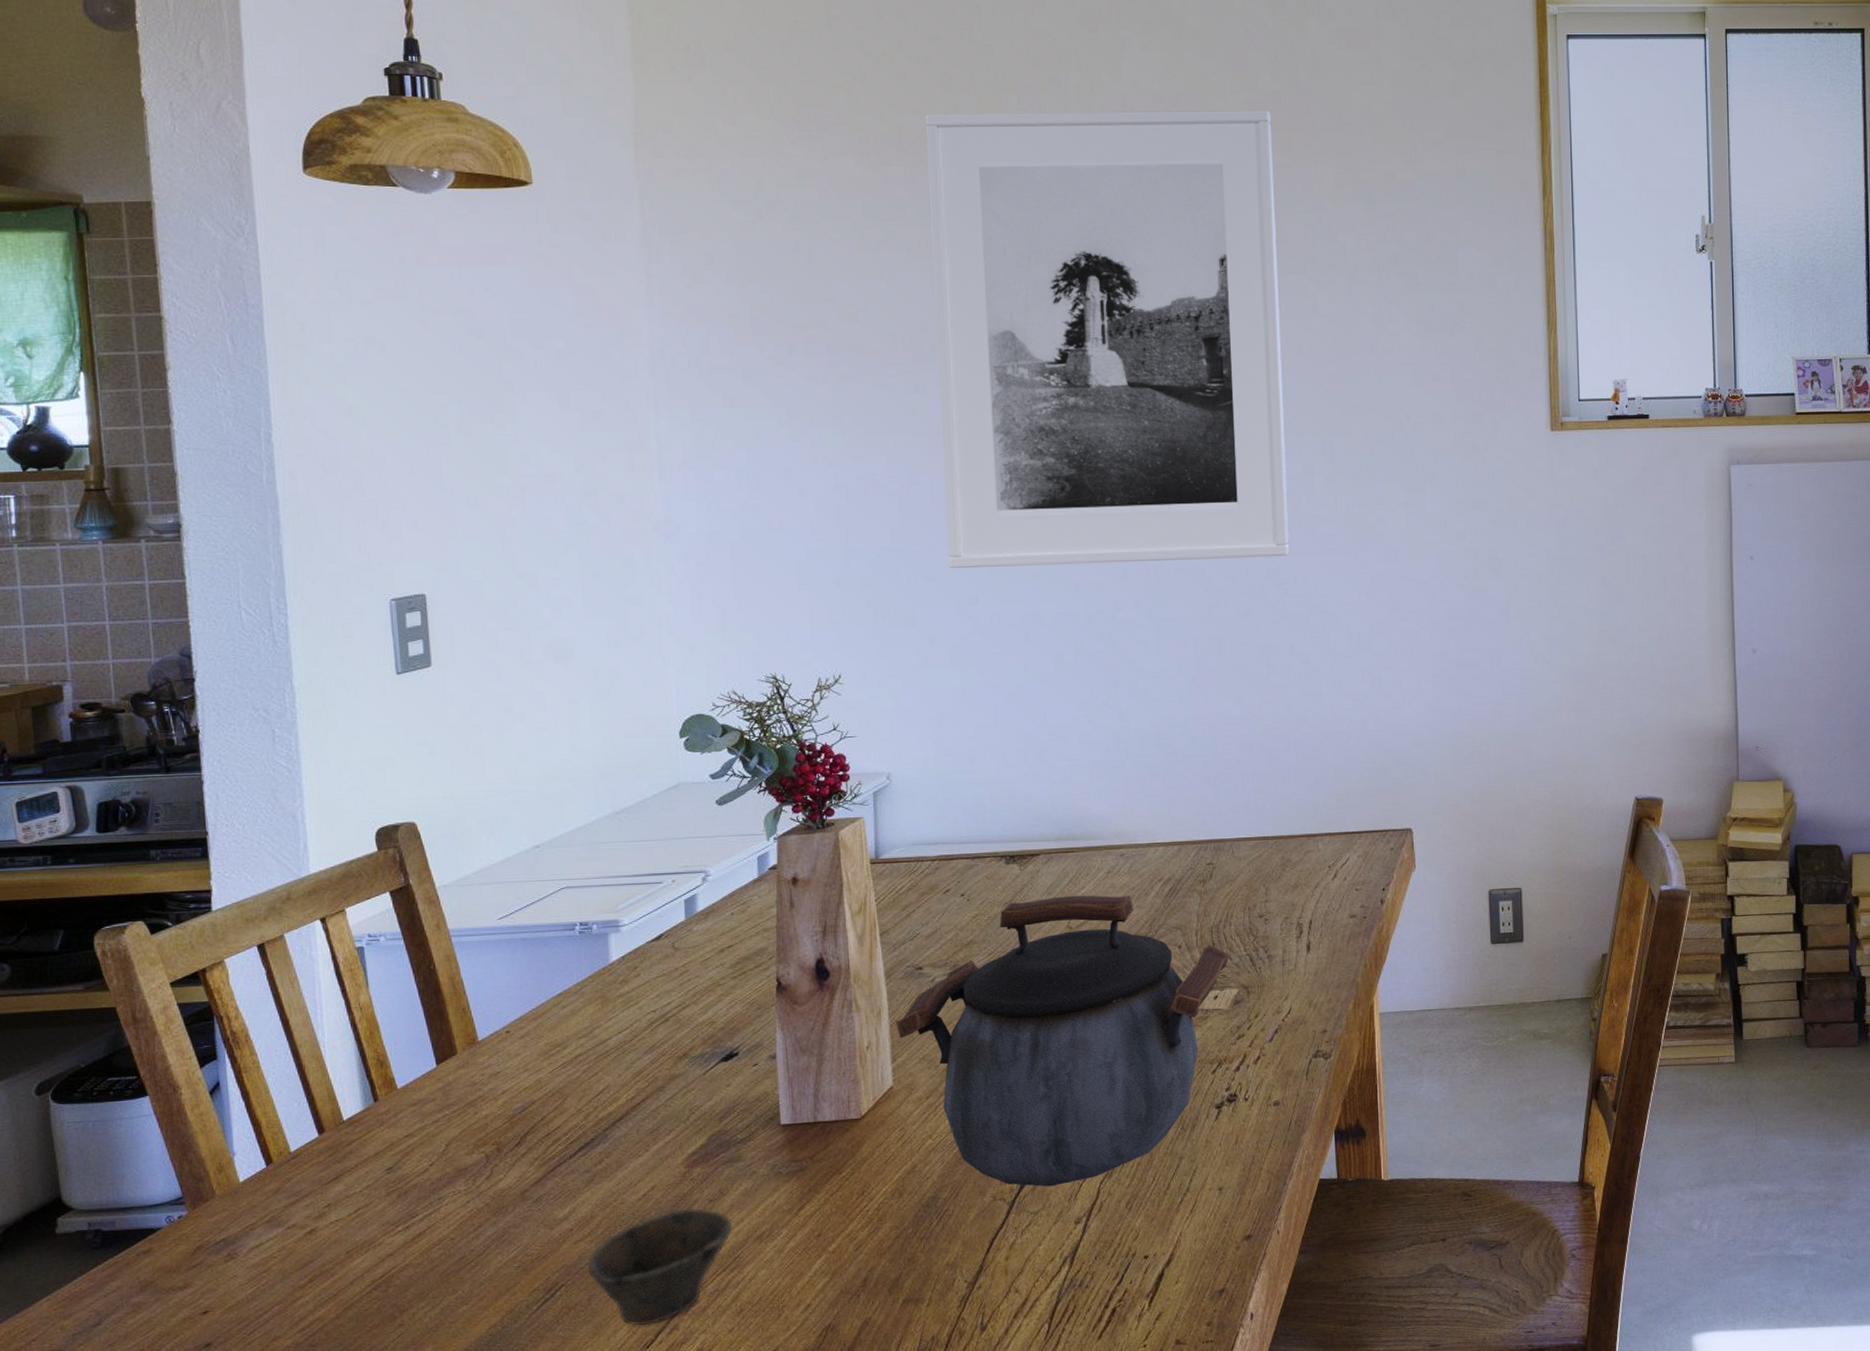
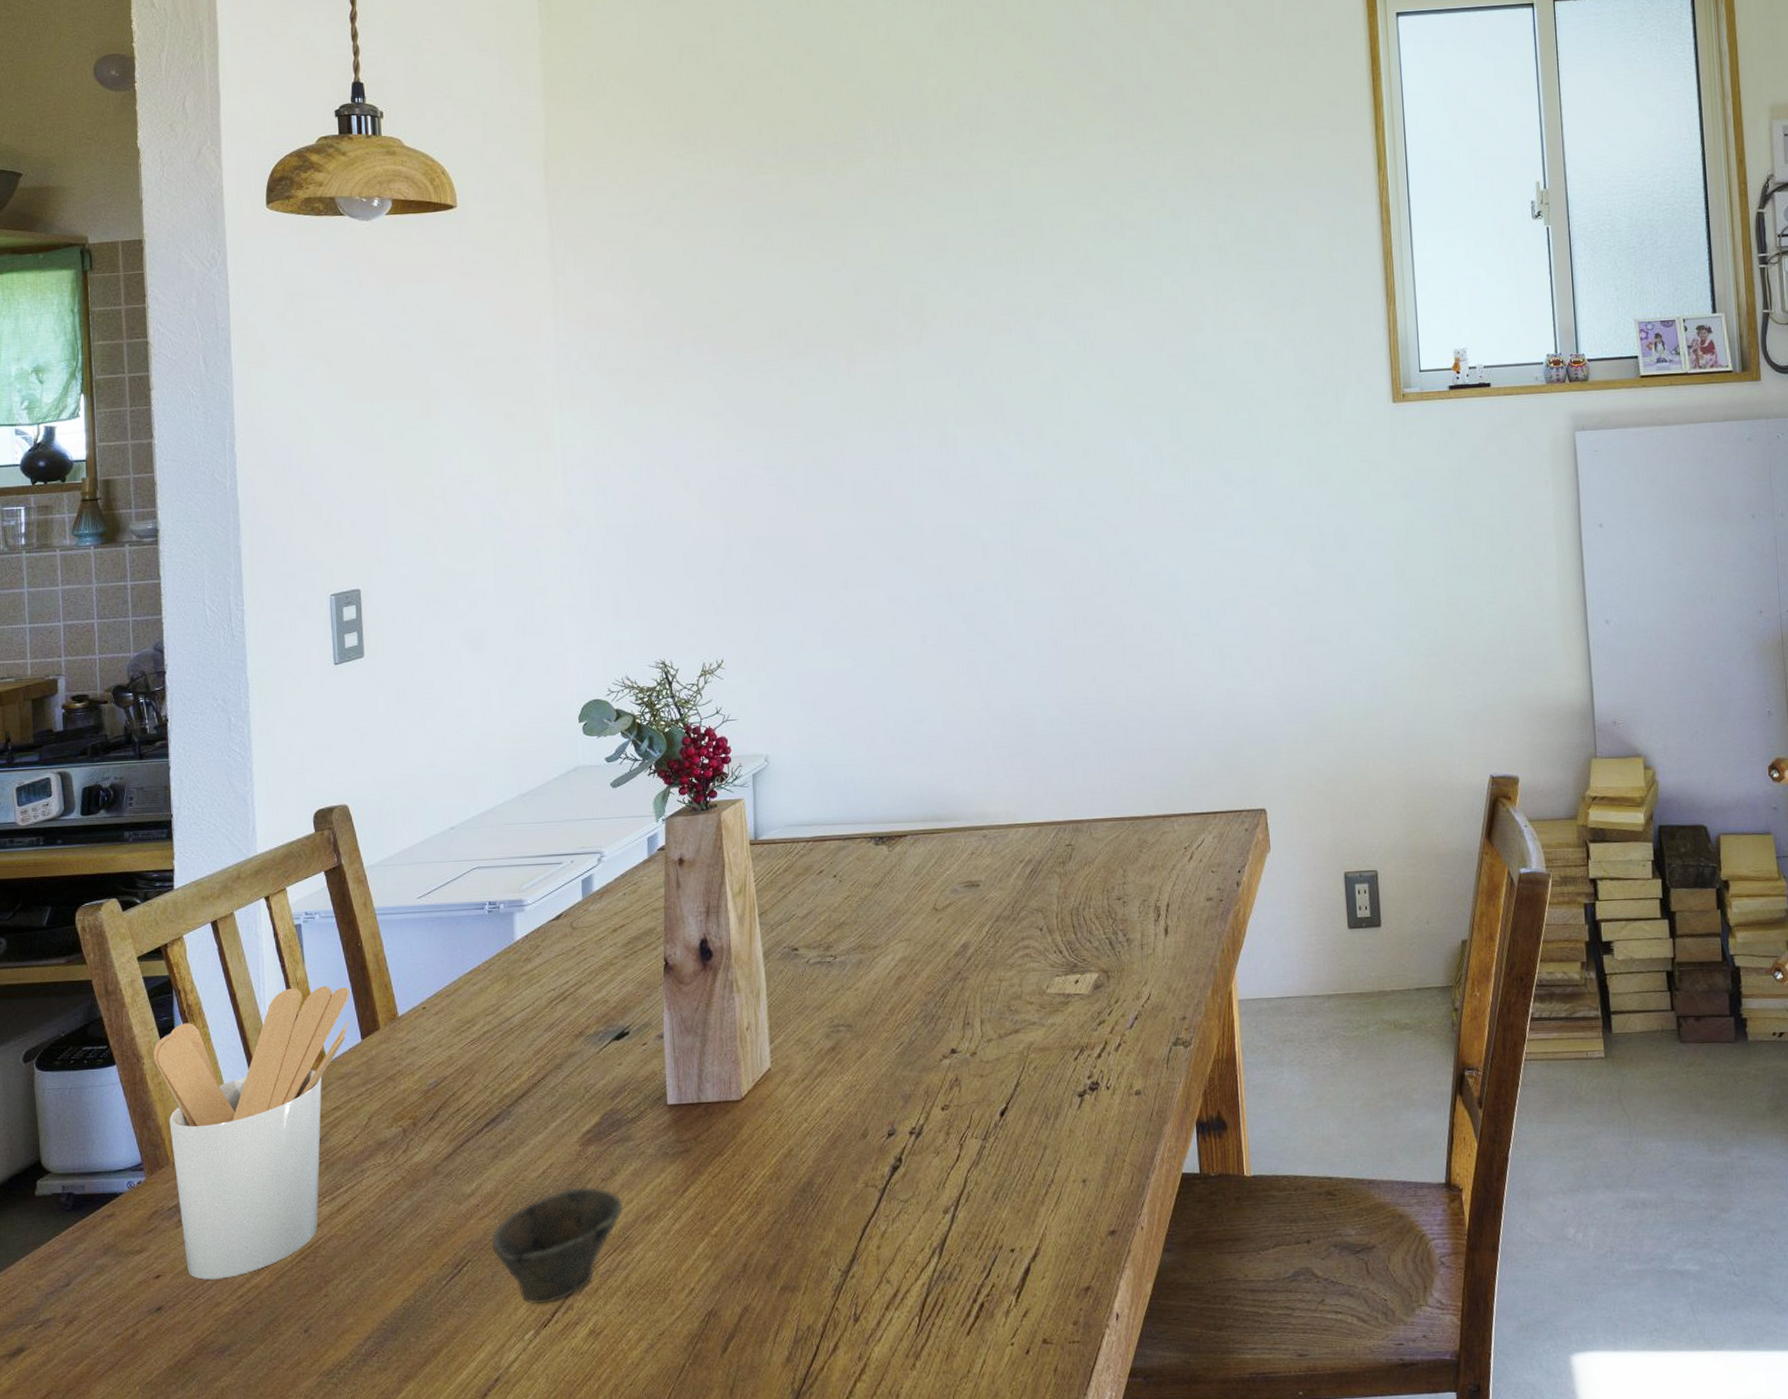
utensil holder: none [192,1011,422,1314] -> present [153,986,350,1280]
kettle: present [896,895,1230,1187] -> none [773,876,1090,1175]
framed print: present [925,110,1290,568] -> none [798,102,1141,554]

